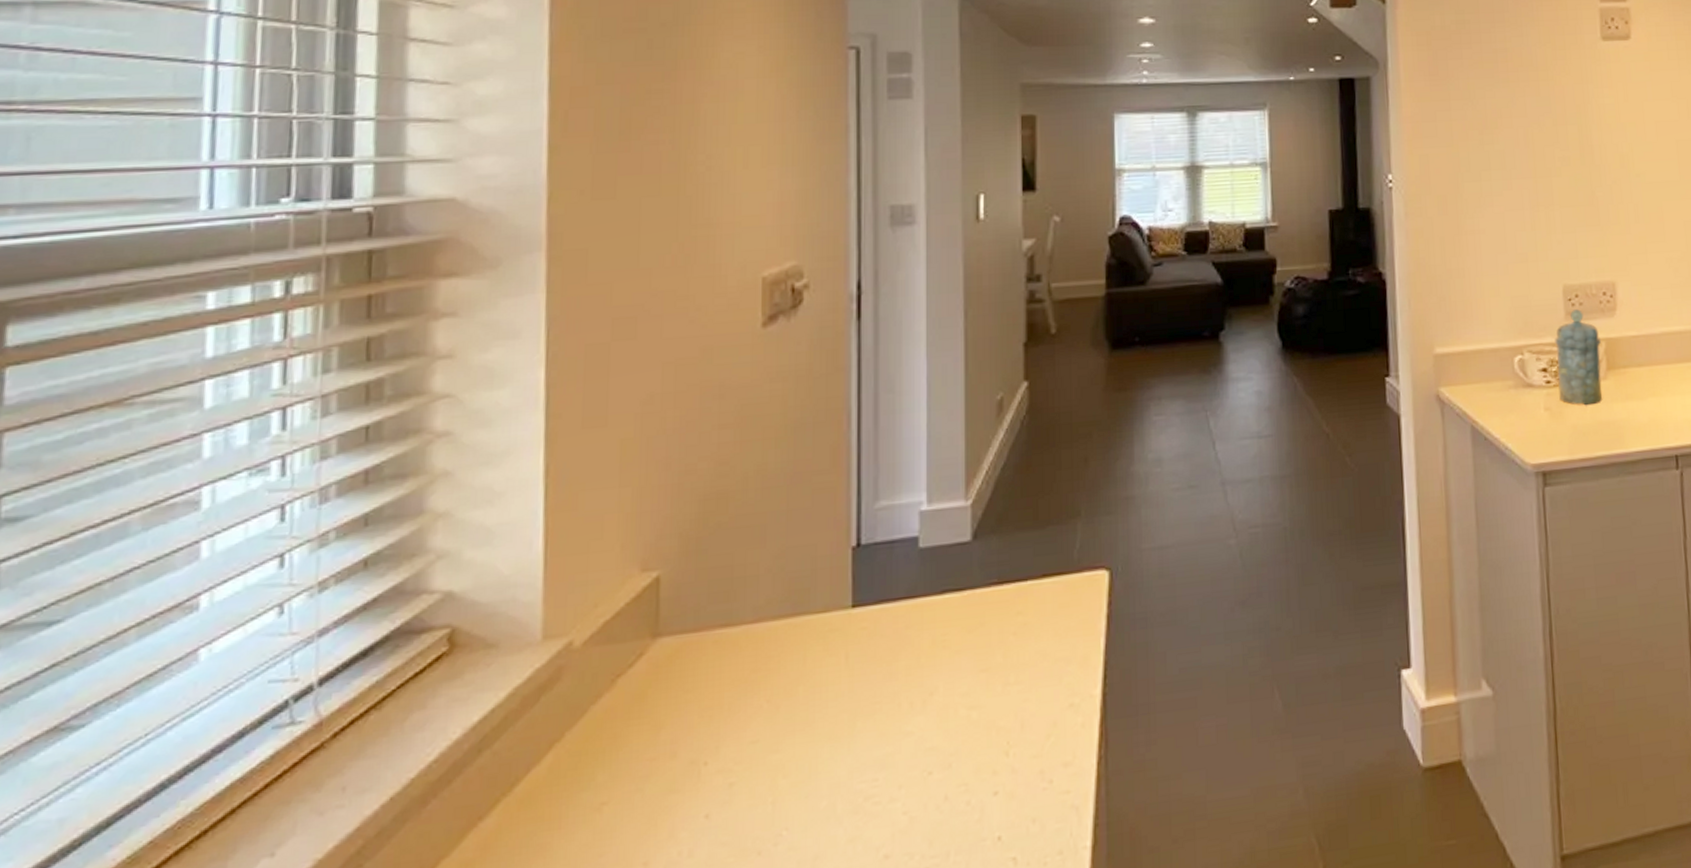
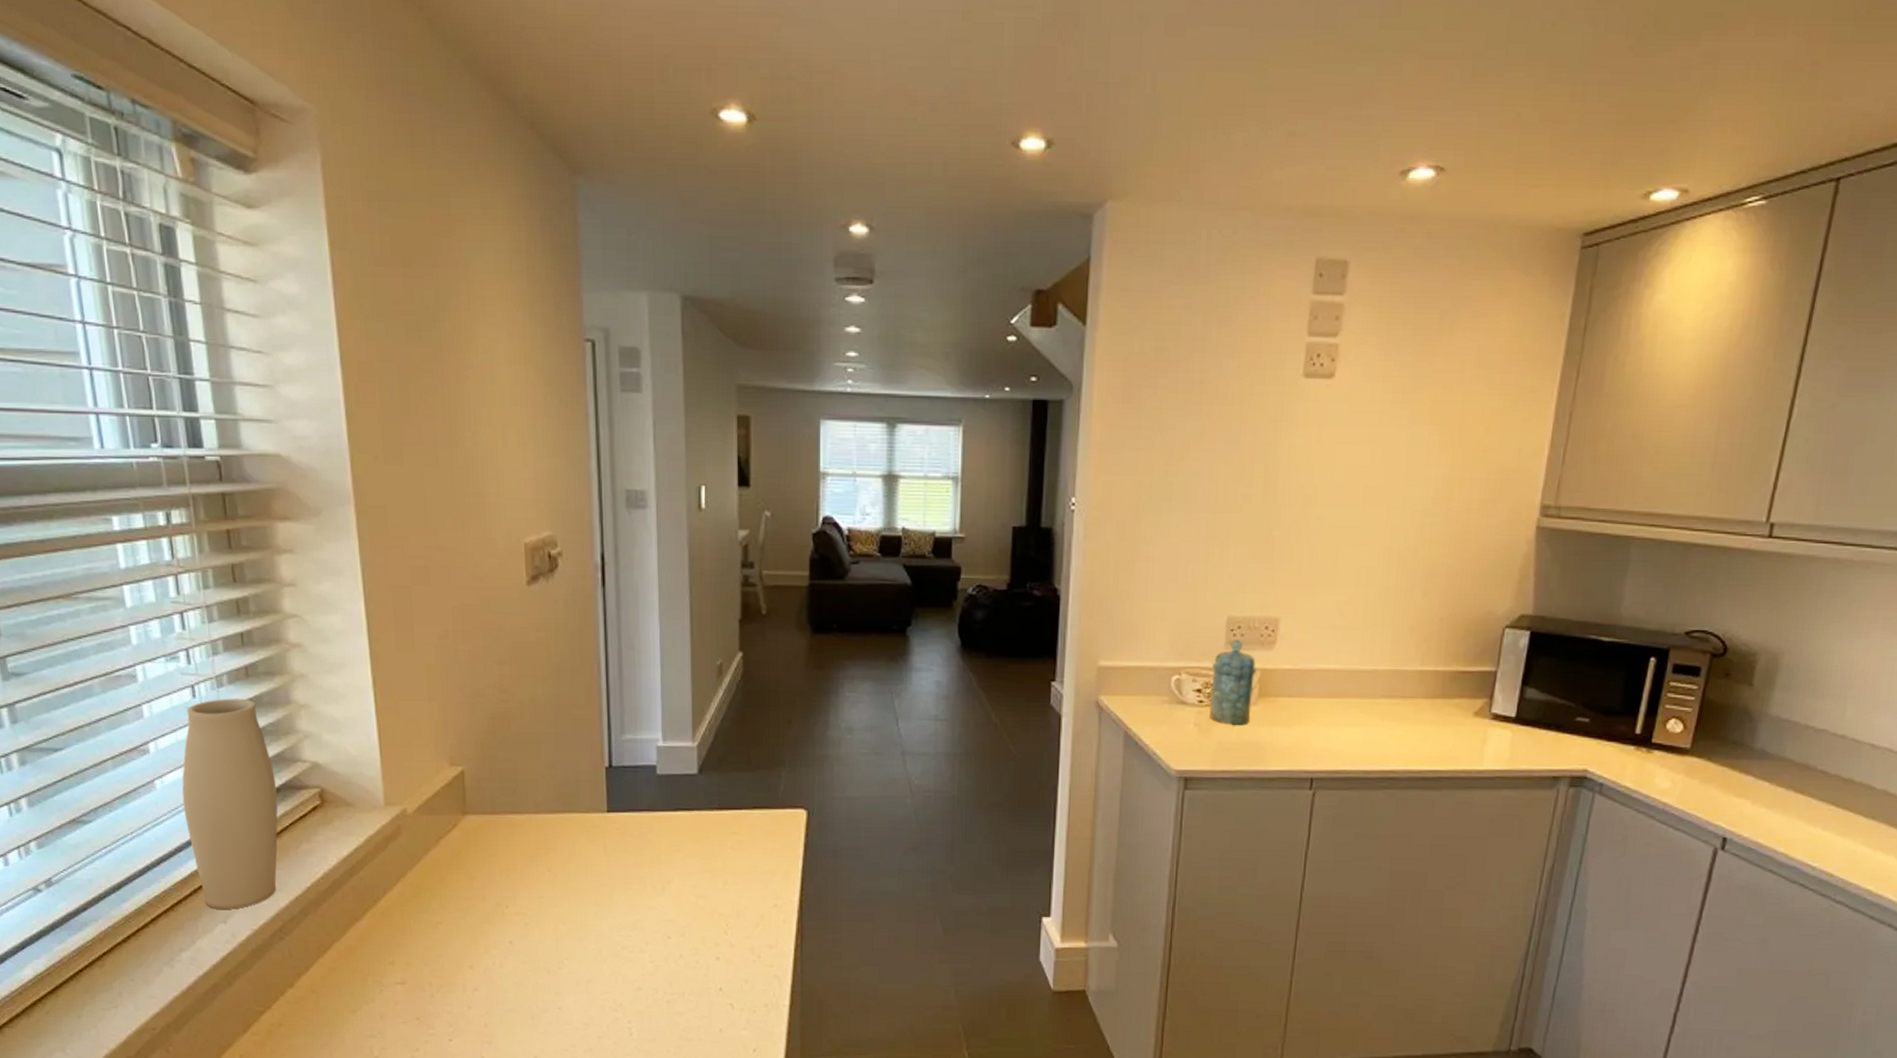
vase: none [236,514,386,836] -> present [182,698,278,910]

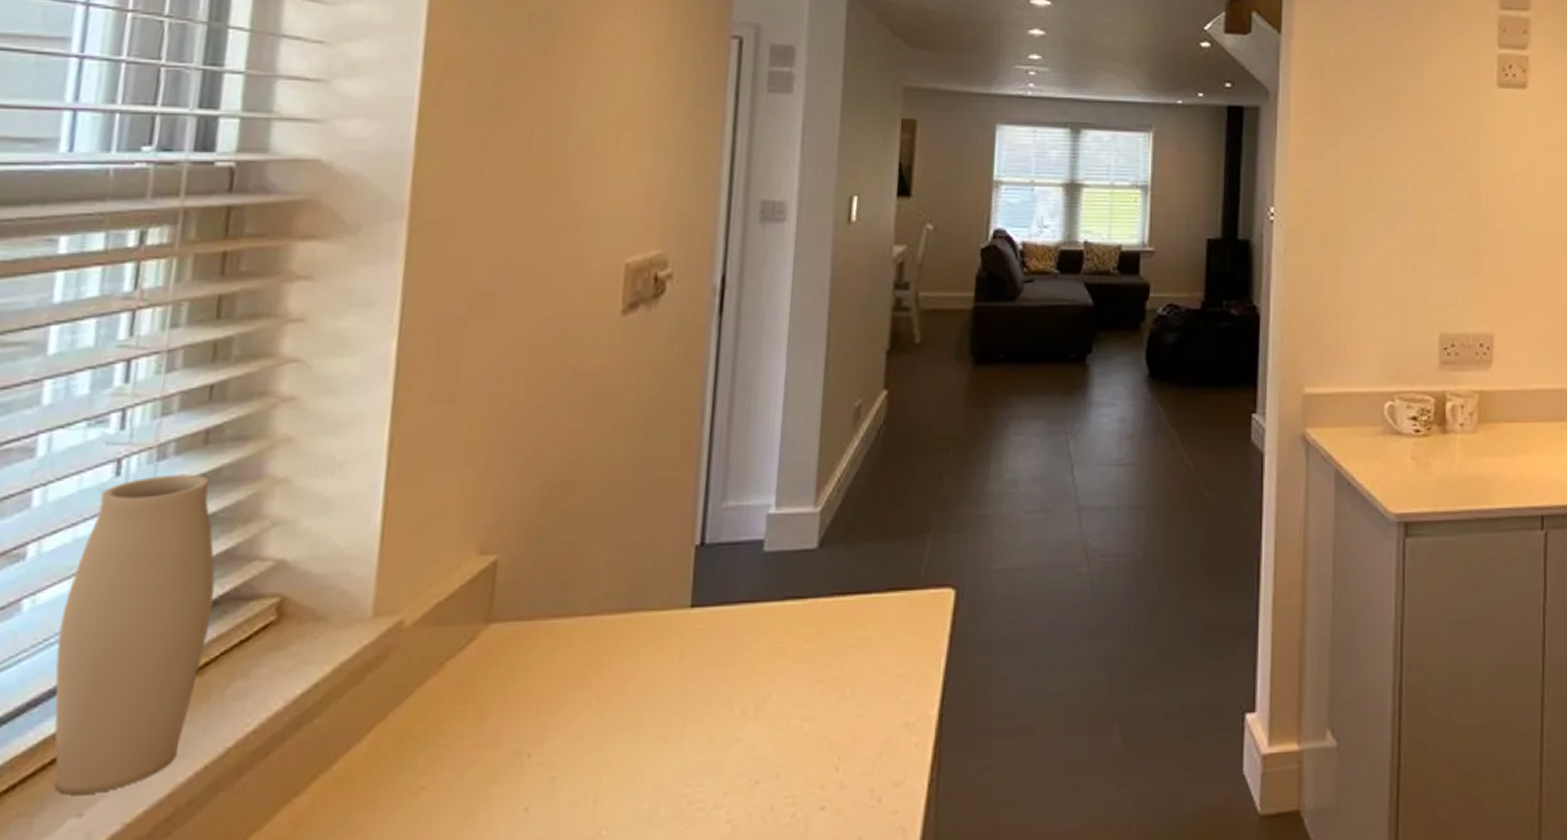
canister: present [1208,640,1257,725] -> none [1426,359,1475,457]

